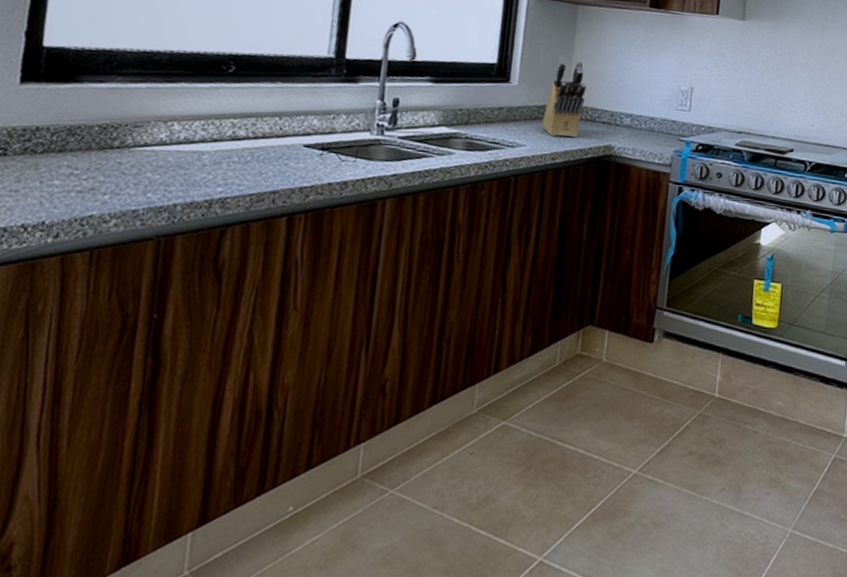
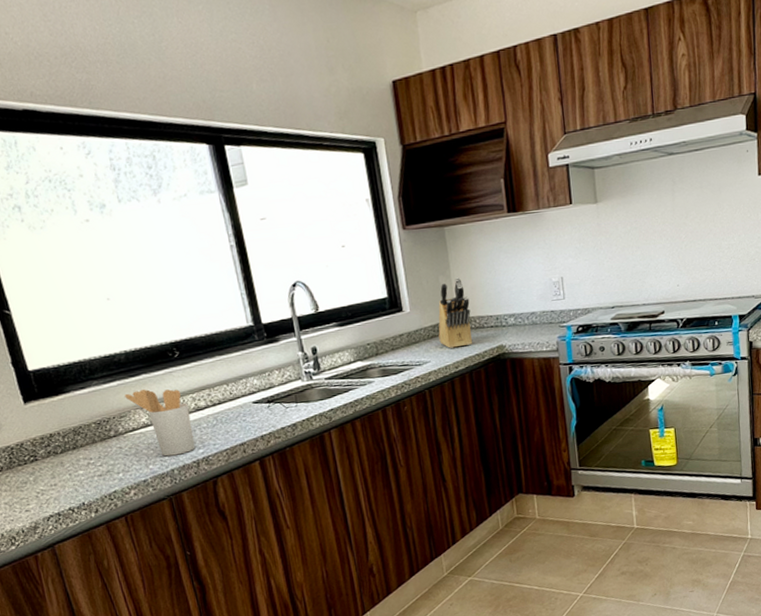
utensil holder: none [150,99,225,189] -> present [125,389,196,457]

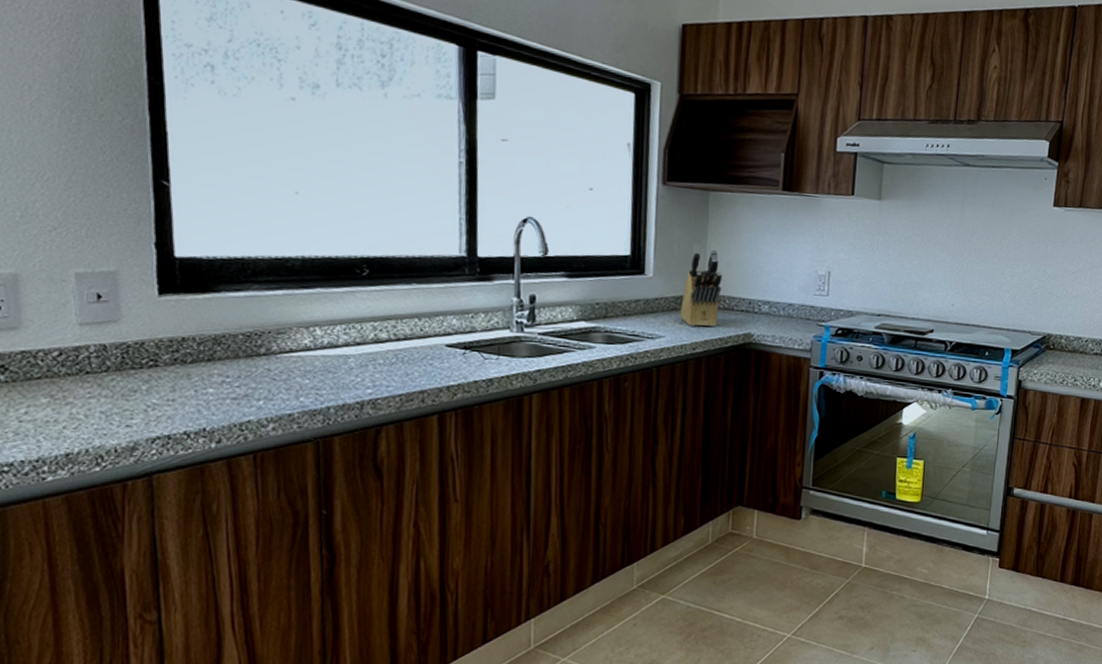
utensil holder: present [125,389,196,457] -> none [289,305,366,391]

